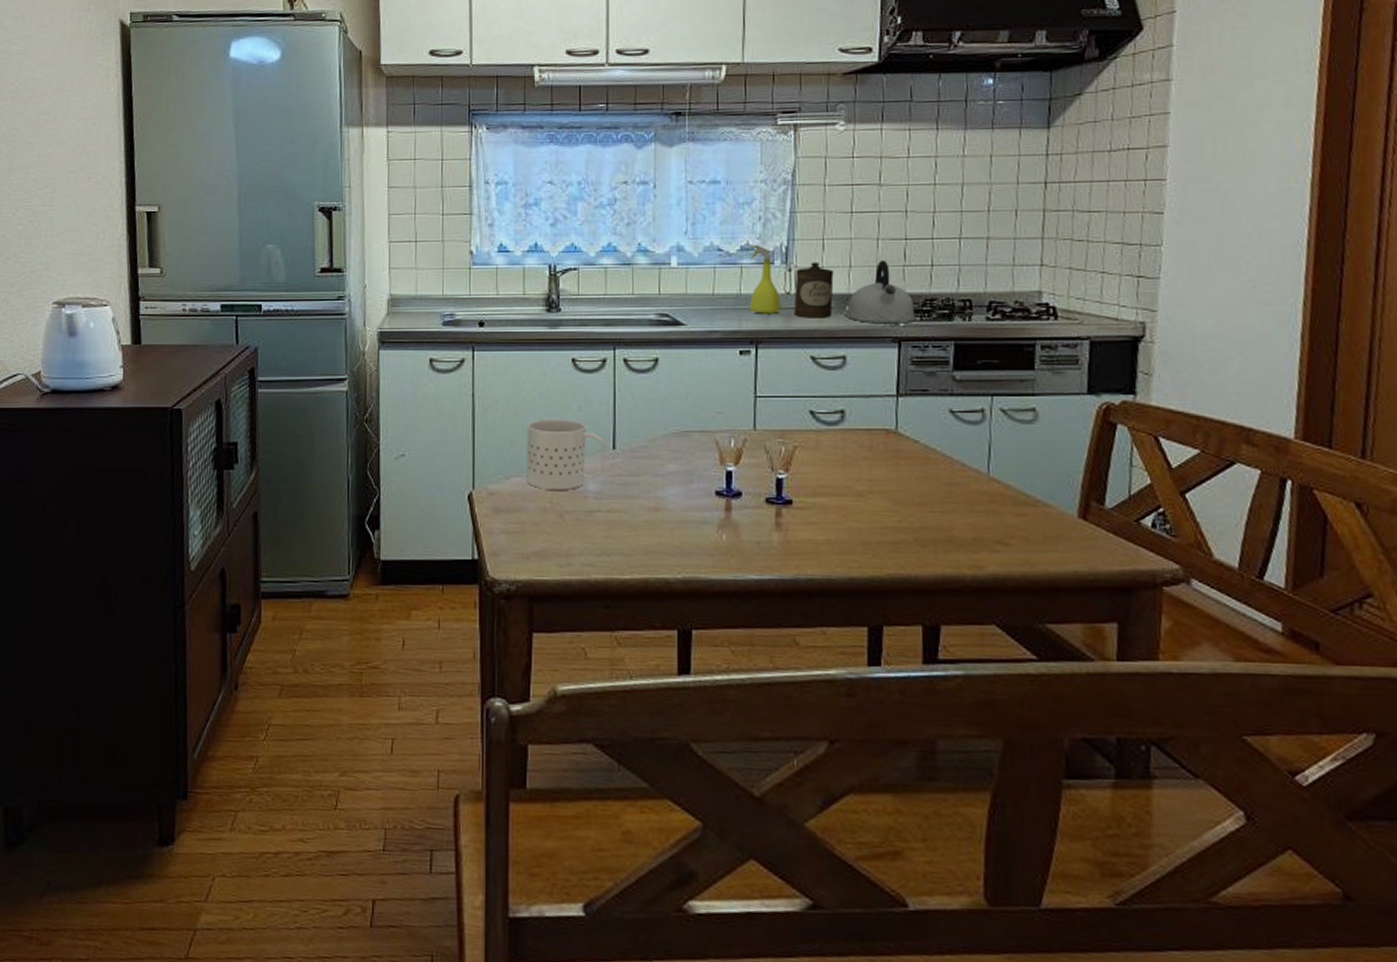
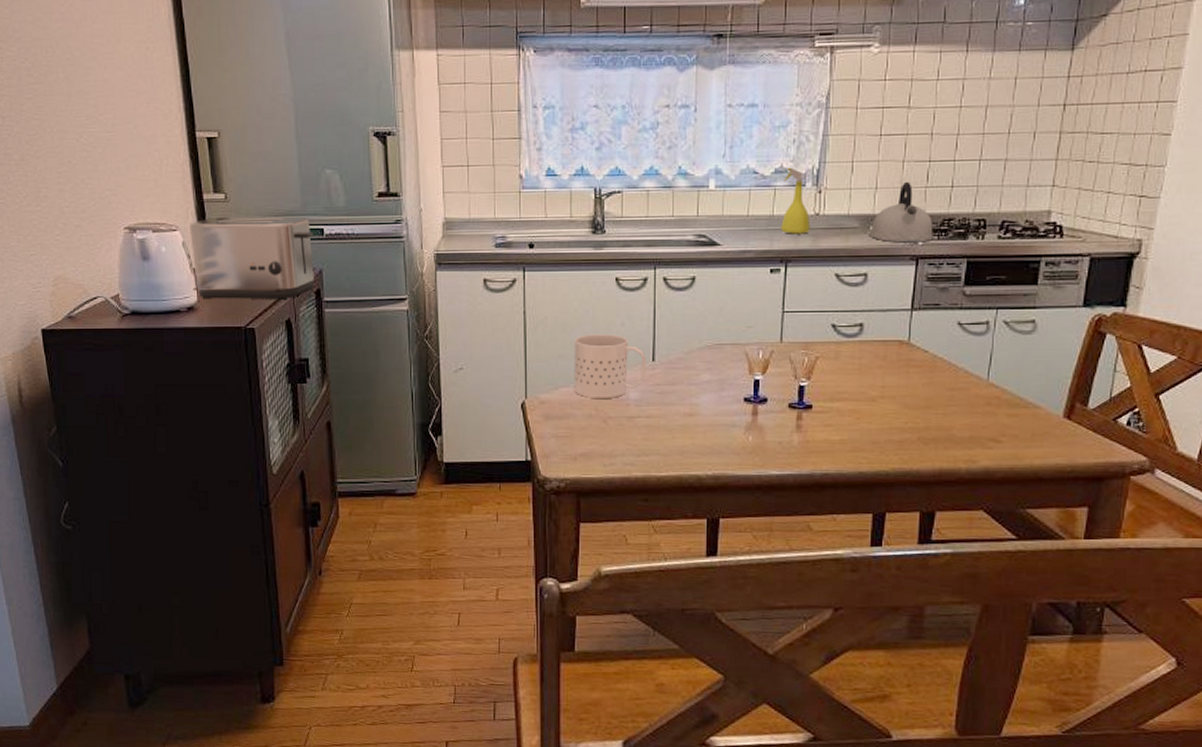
toaster: none [120,291,250,379] -> present [189,216,314,300]
canister: present [793,262,834,318] -> none [822,184,860,238]

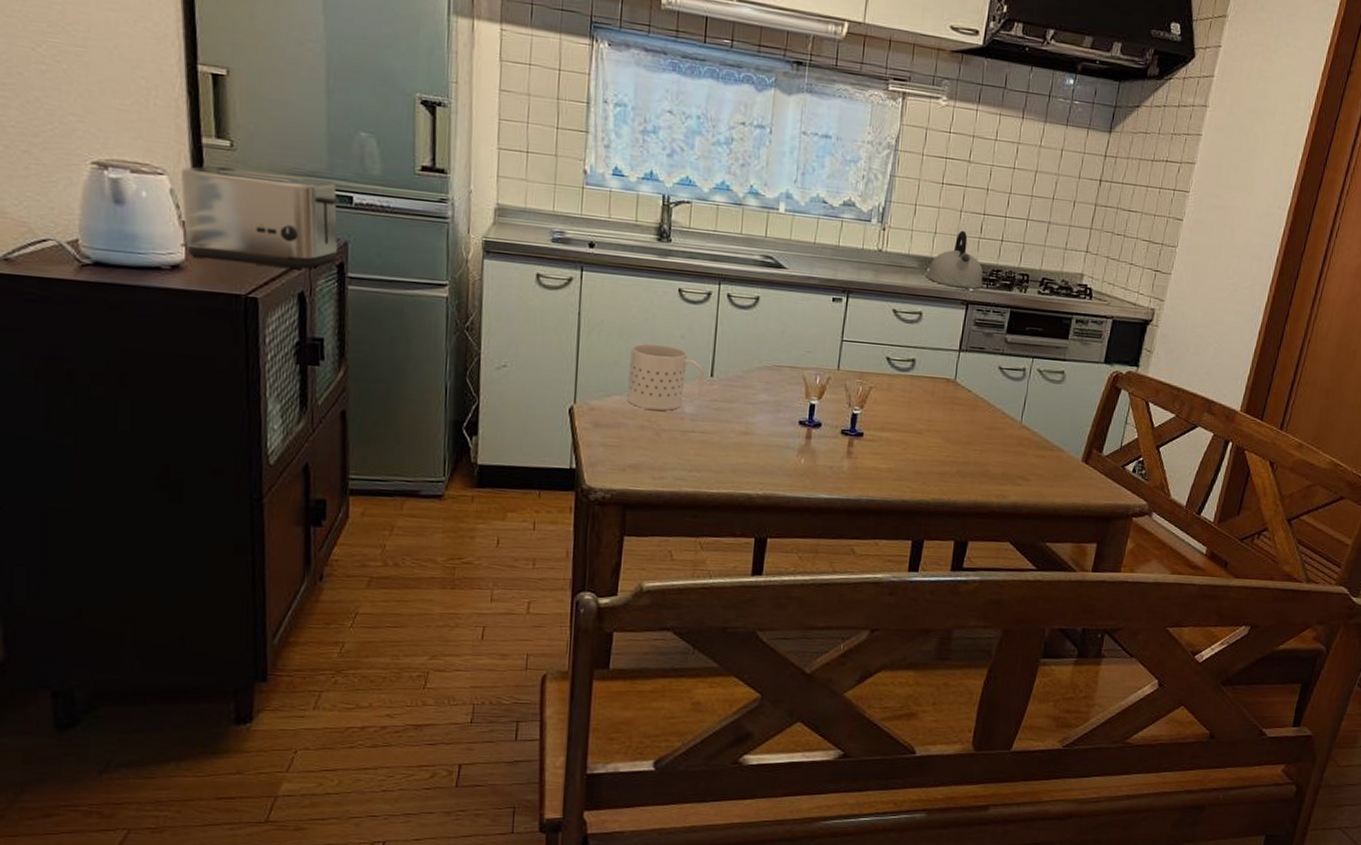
spray bottle: present [781,167,810,234] -> none [845,201,875,268]

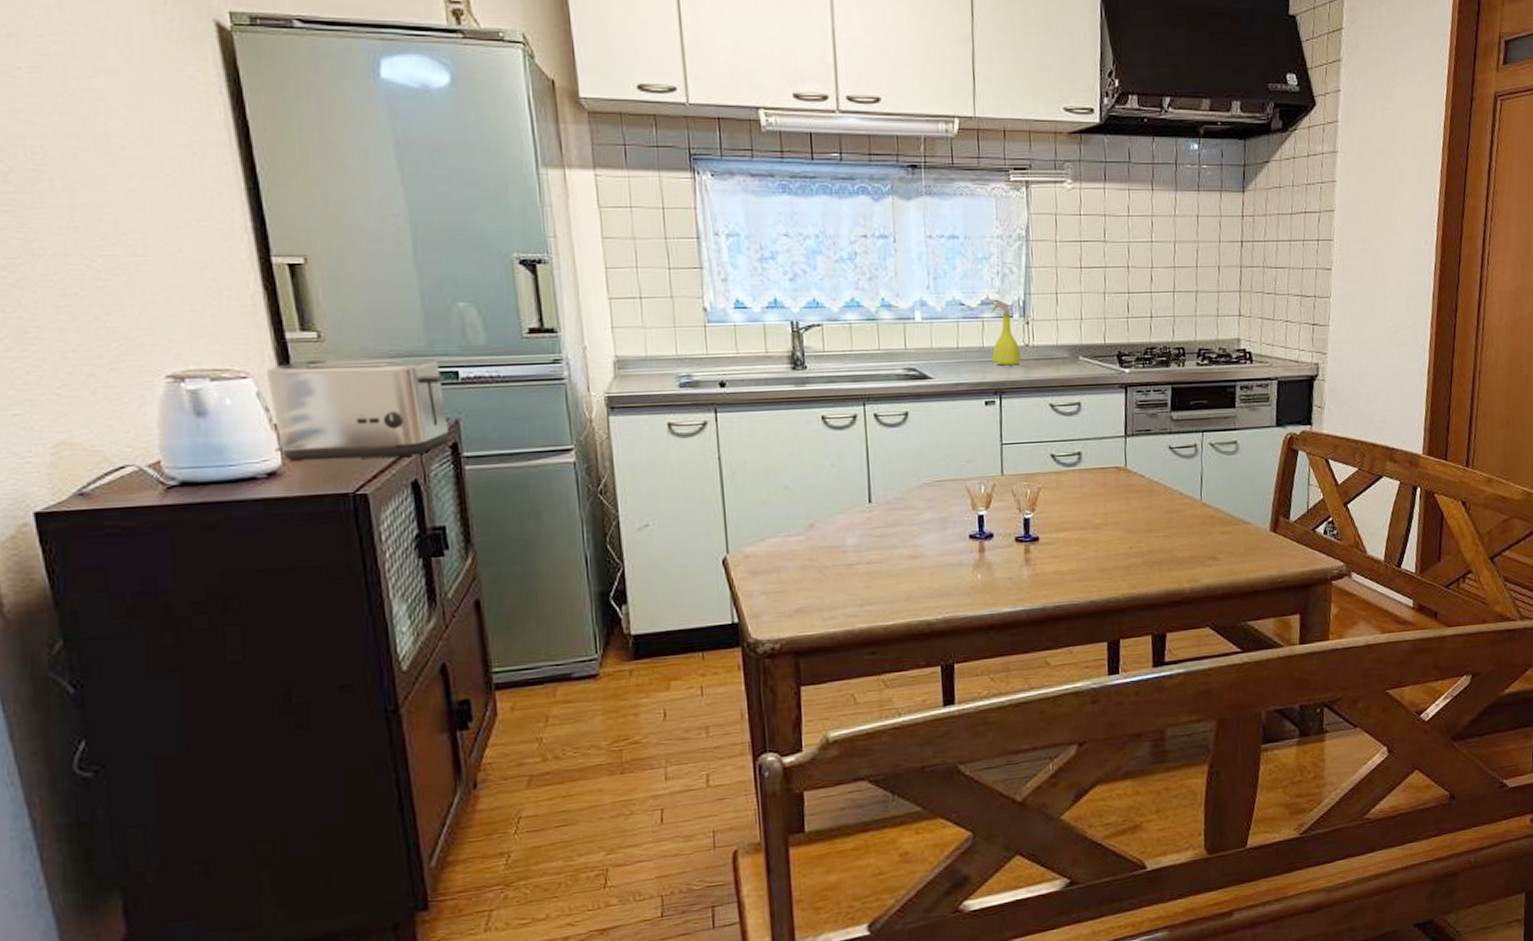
mug: present [627,343,705,411] -> none [779,476,863,548]
spray bottle: none [845,201,875,268] -> present [991,299,1021,366]
kettle: present [926,230,984,289] -> none [1078,312,1139,372]

